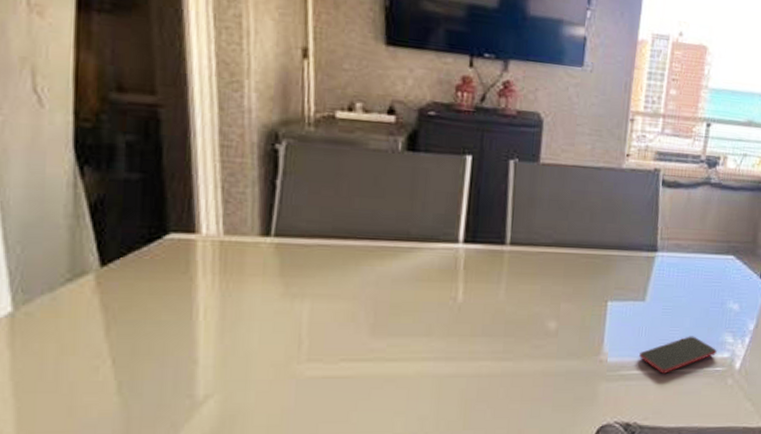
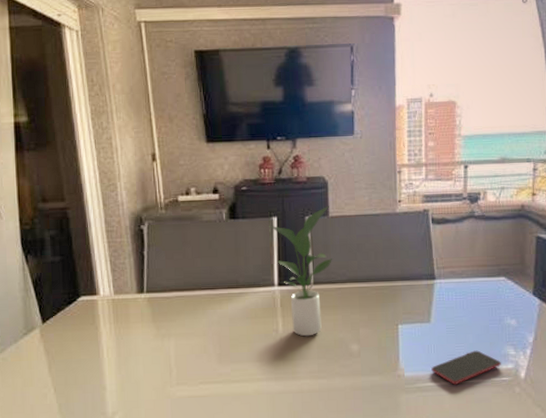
potted plant: none [460,149,541,309] -> present [269,205,332,337]

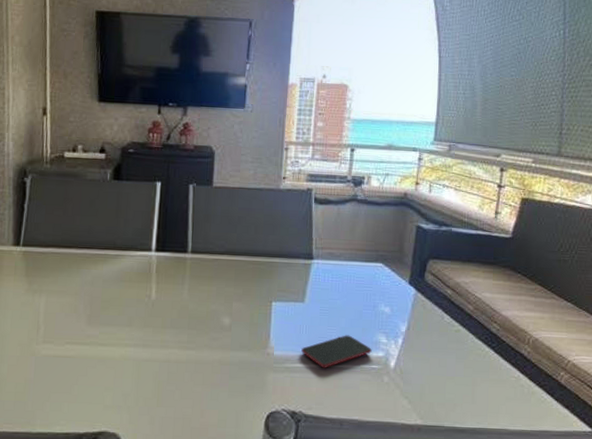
potted plant: present [269,205,332,337] -> none [152,175,214,305]

